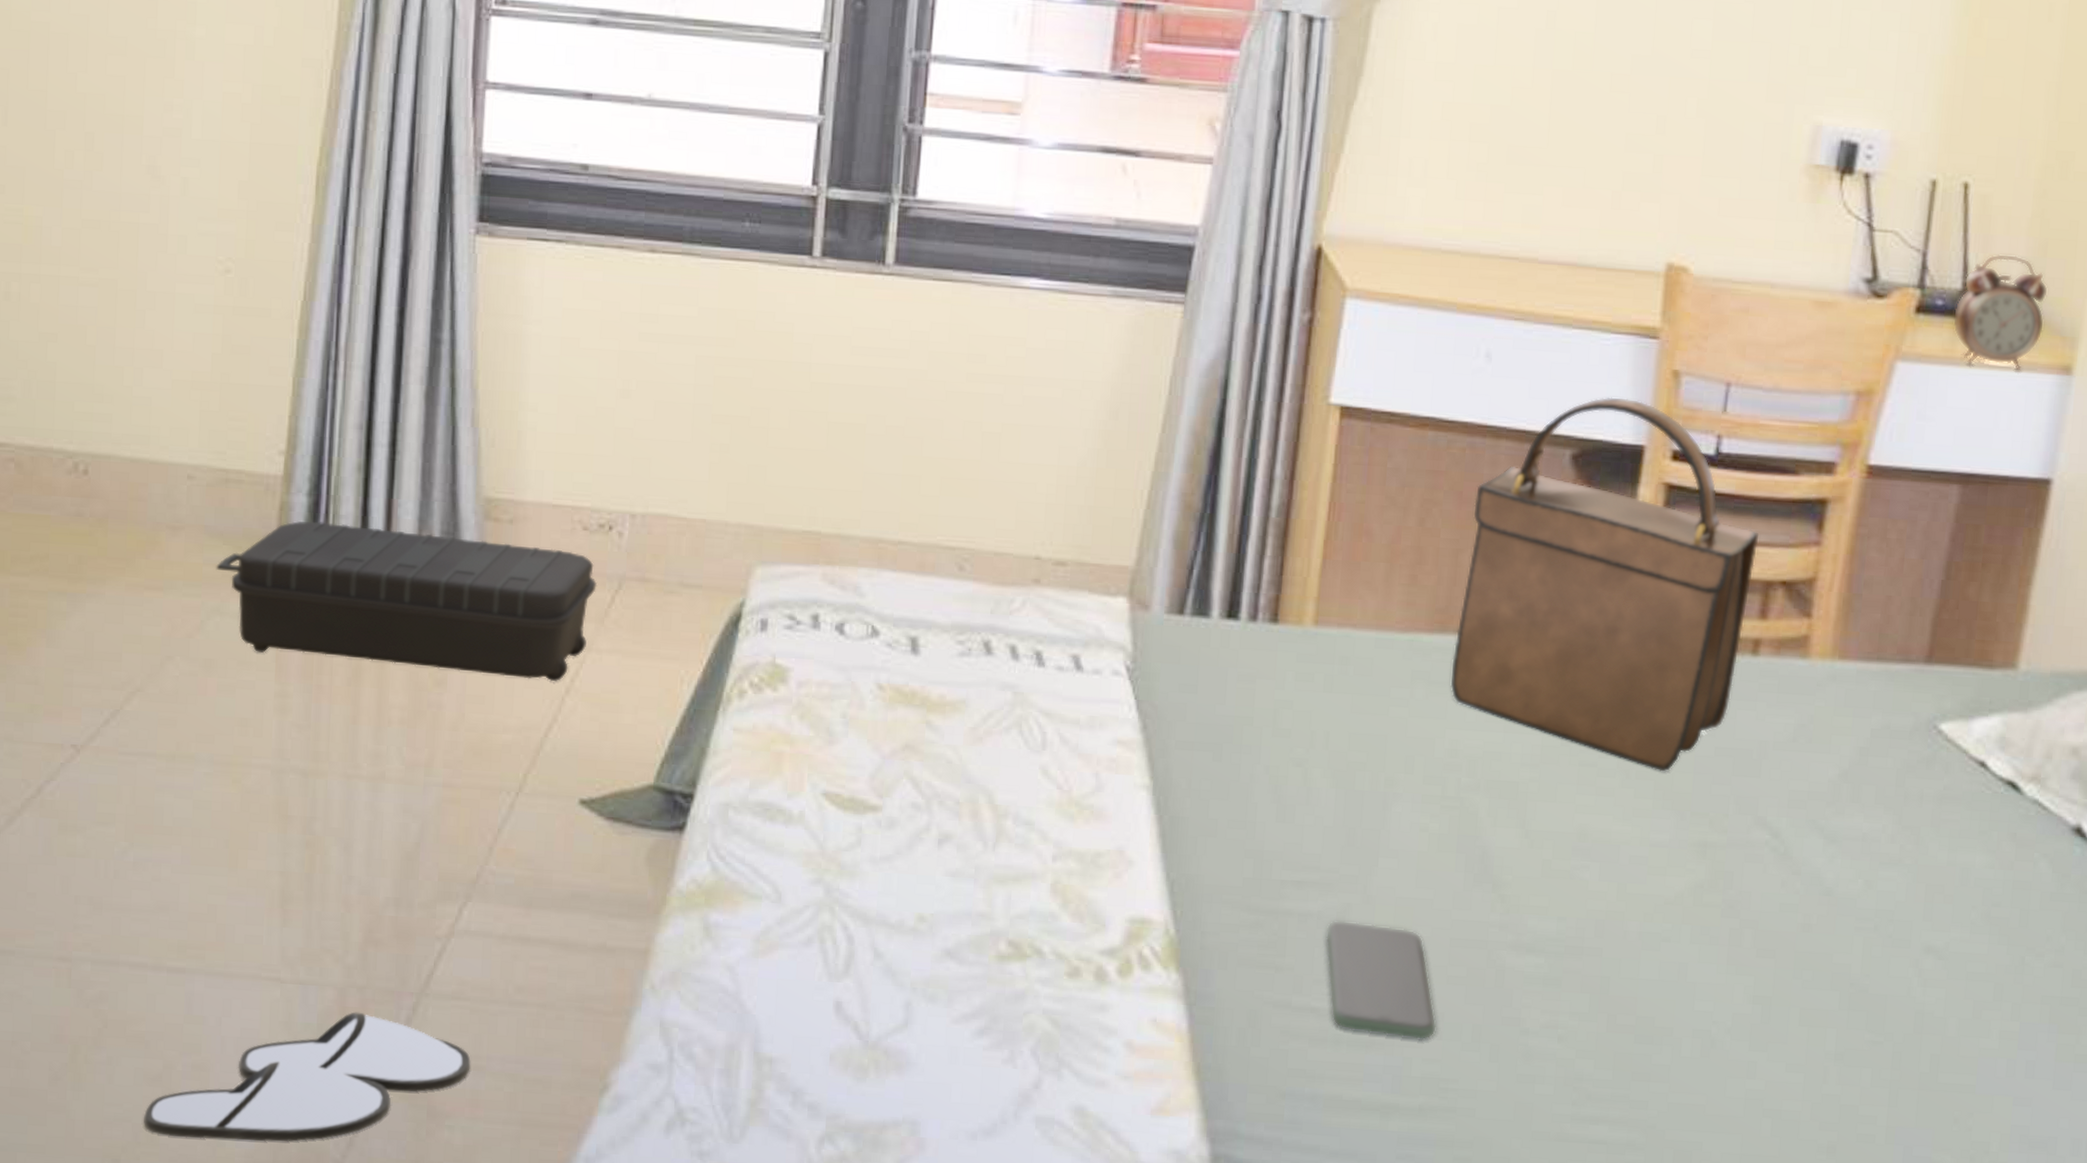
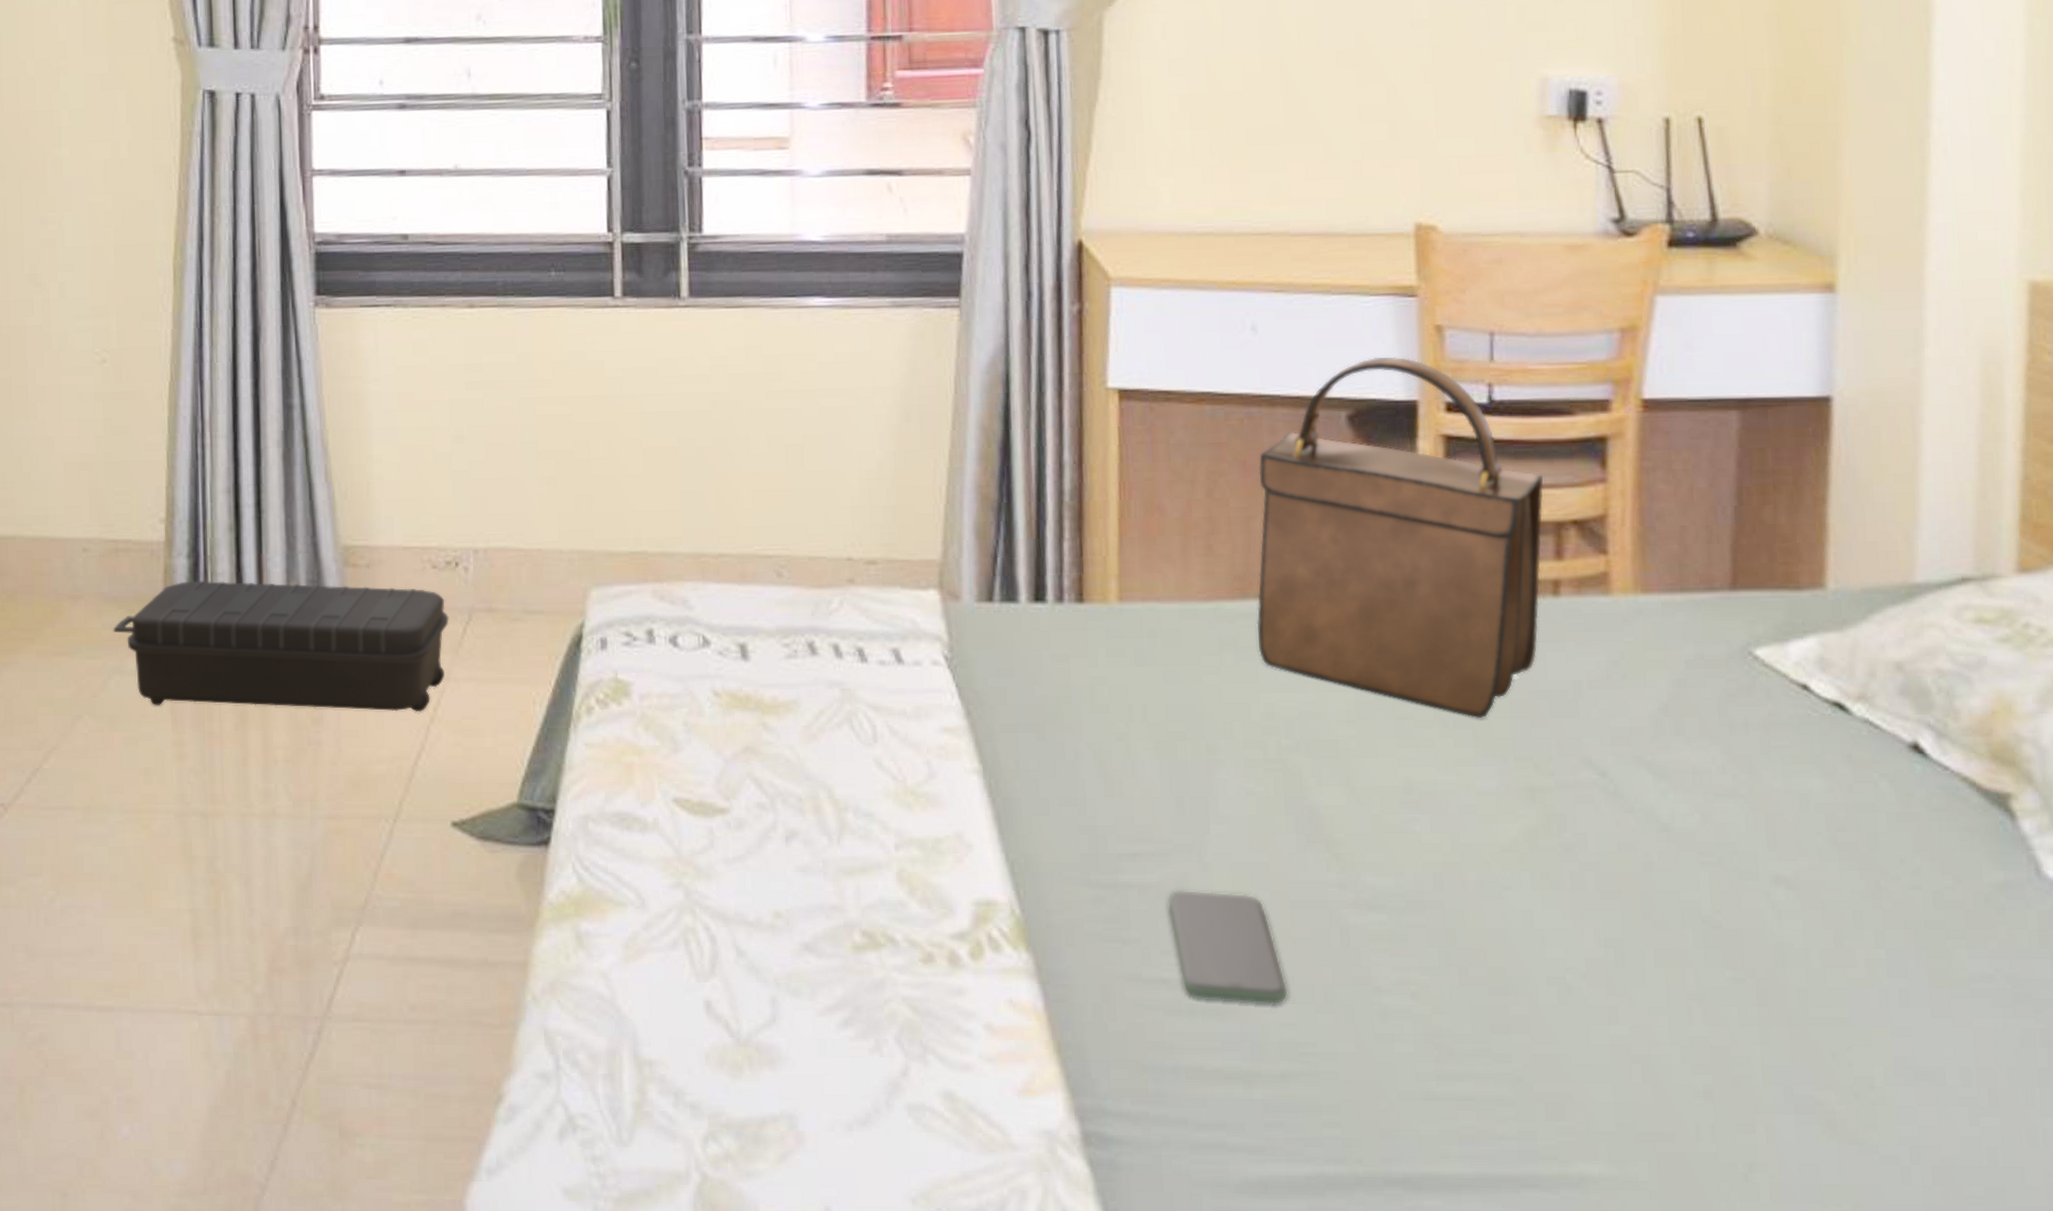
slippers: present [144,1012,471,1142] -> none [86,1039,375,1169]
alarm clock: present [1952,253,2048,370] -> none [1705,181,1800,293]

